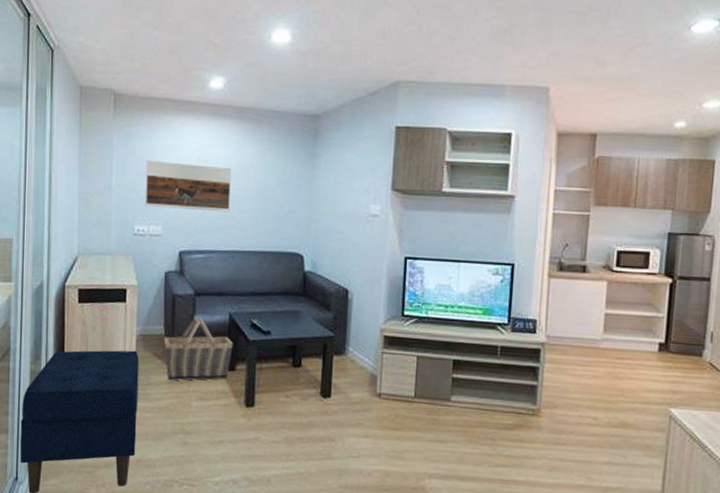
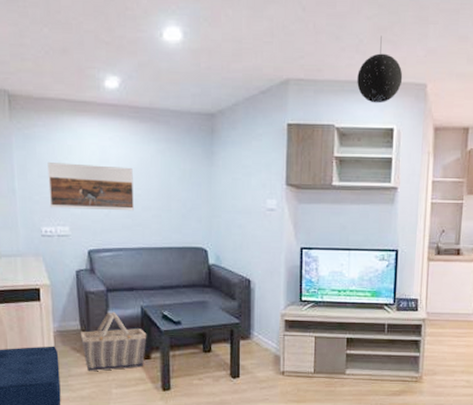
pendant light: none [472,38,523,107] -> present [357,35,403,104]

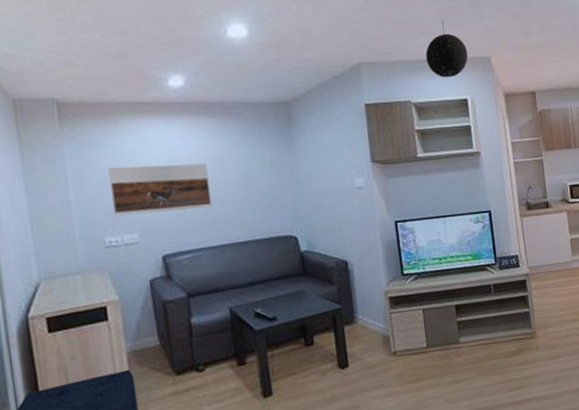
basket: present [80,312,147,372] -> none [159,318,240,392]

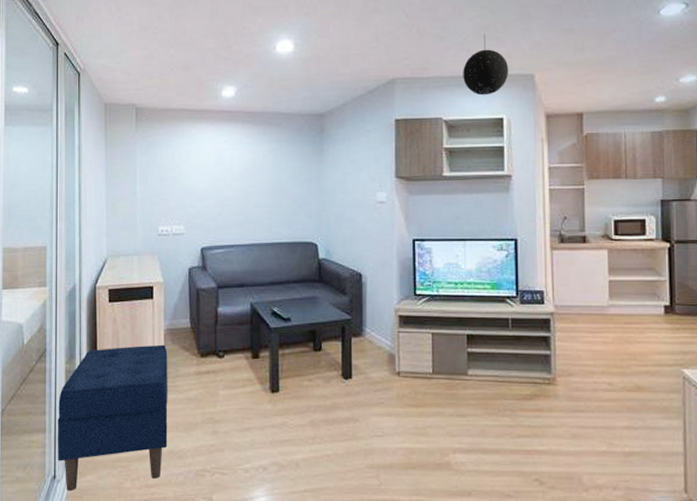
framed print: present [108,163,212,216] -> none [167,166,246,209]

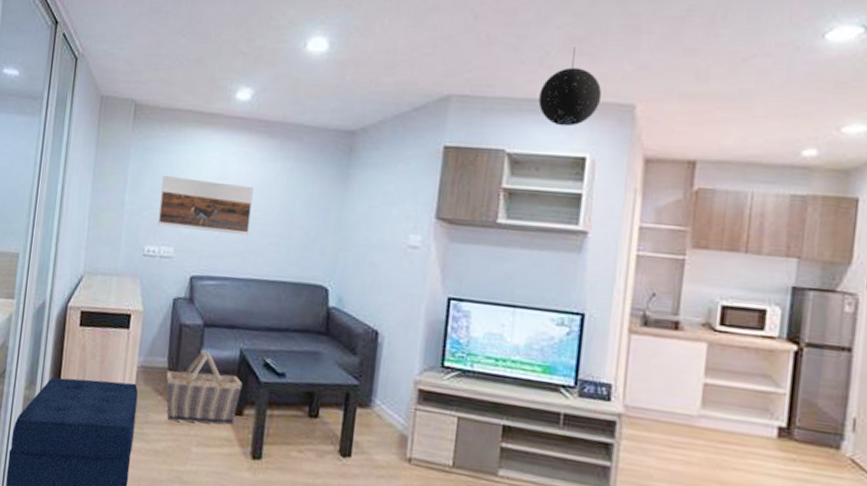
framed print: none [167,166,246,209] -> present [157,176,253,236]
basket: none [189,309,256,372] -> present [166,350,243,425]

